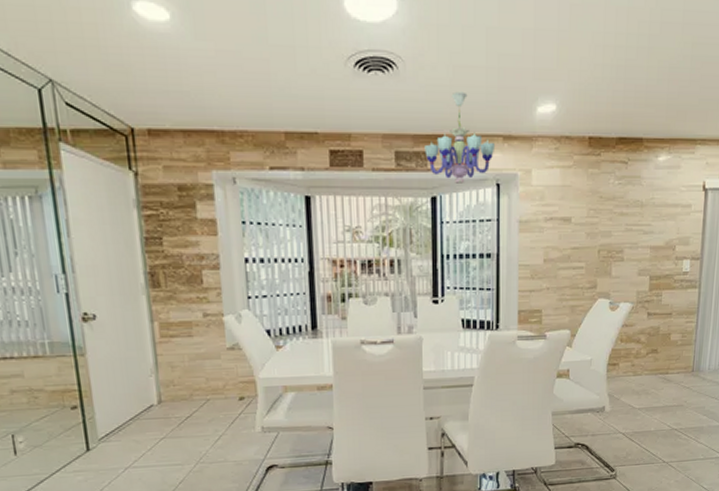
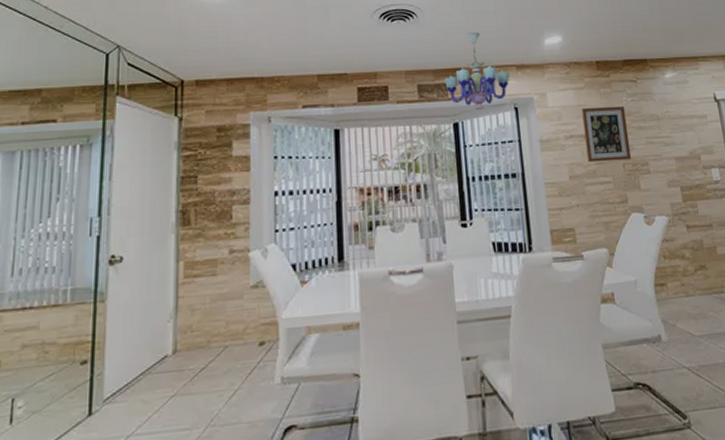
wall art: none [564,188,611,247] -> present [581,106,632,163]

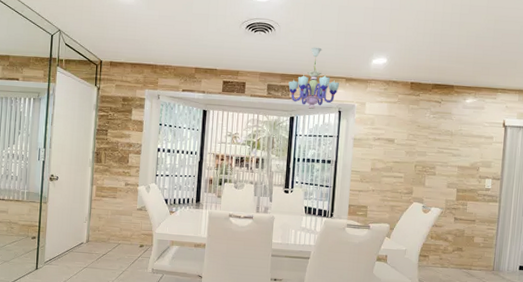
wall art: present [581,106,632,163] -> none [388,118,427,163]

